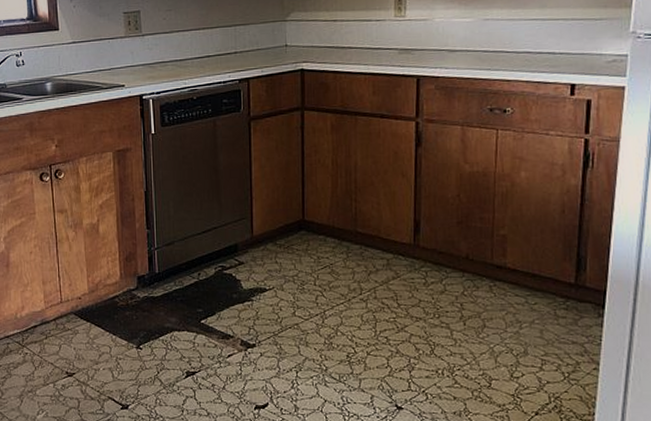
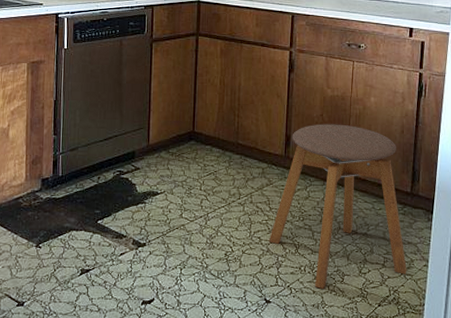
stool: none [397,205,571,395] -> present [268,124,407,289]

